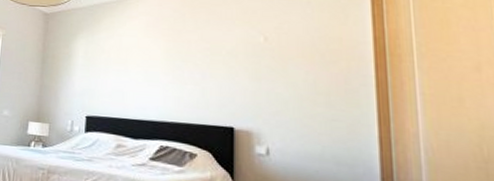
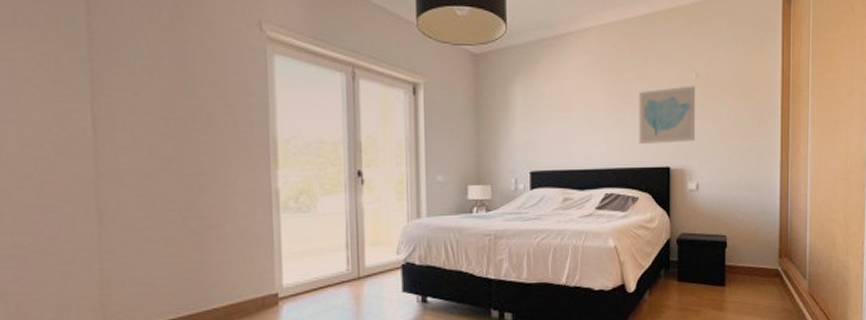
wall art: none [198,48,265,105] -> present [638,86,696,144]

